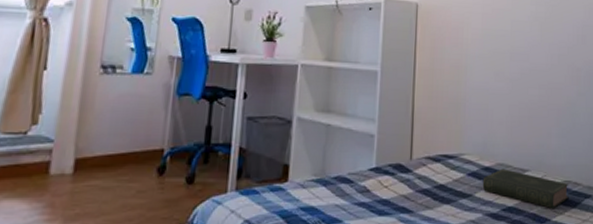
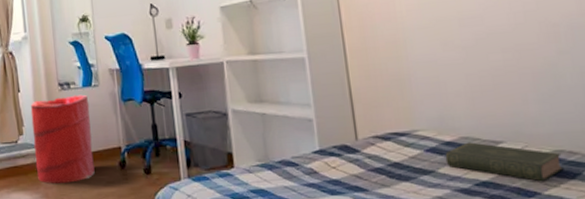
laundry hamper: none [45,81,136,190] -> present [30,94,95,184]

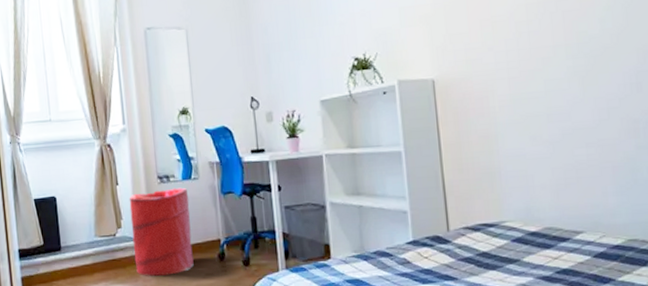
book: present [445,142,564,182] -> none [529,232,637,269]

